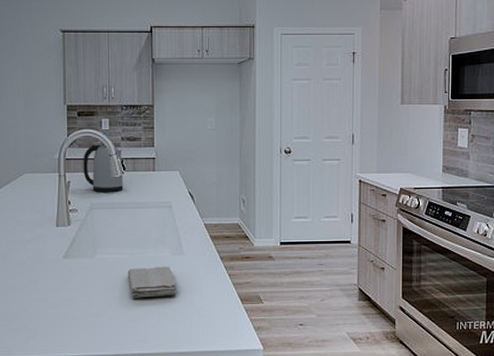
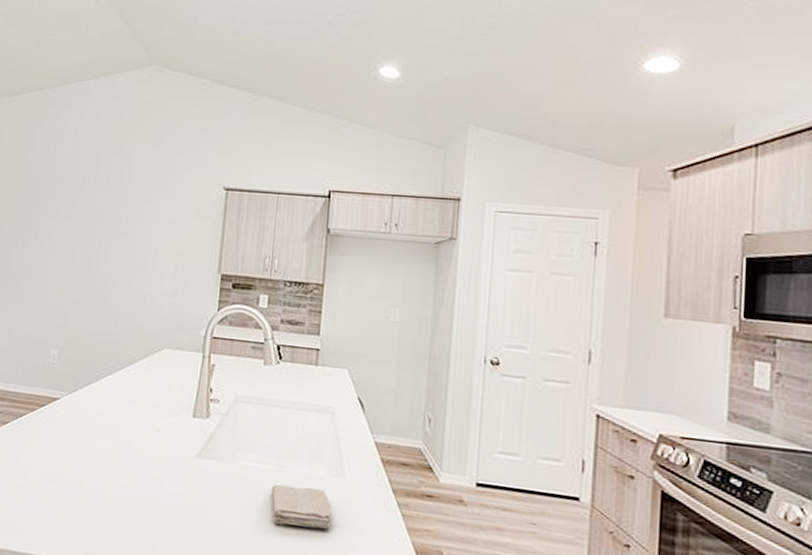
kettle: present [83,143,124,192] -> none [231,323,280,385]

